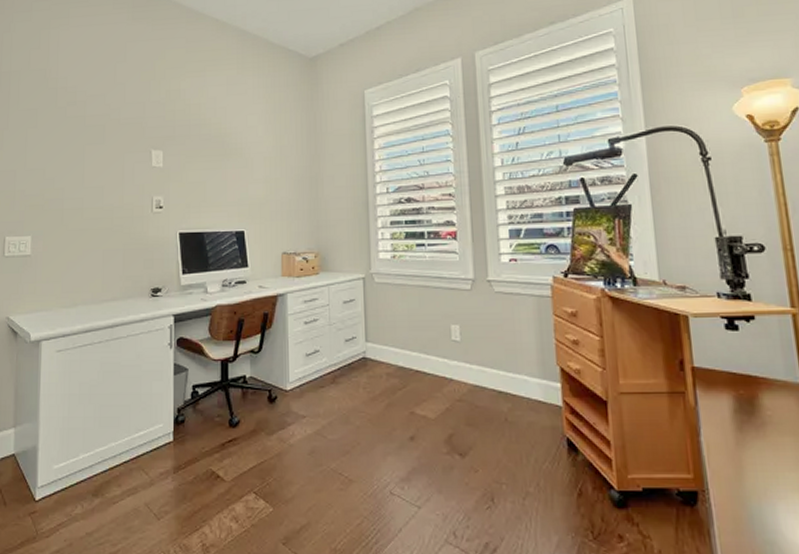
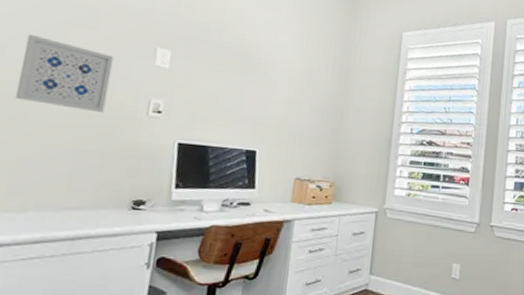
wall art: none [56,157,121,216] -> present [14,34,114,113]

